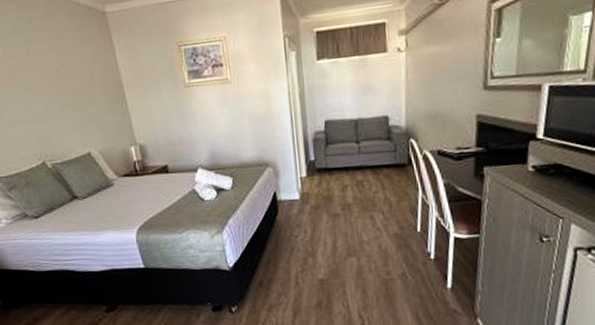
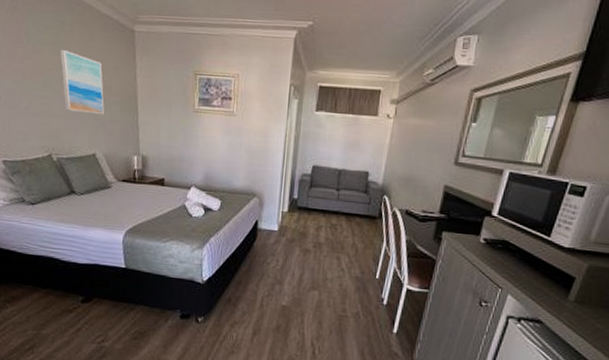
wall art: none [32,48,91,112] -> present [60,50,104,115]

